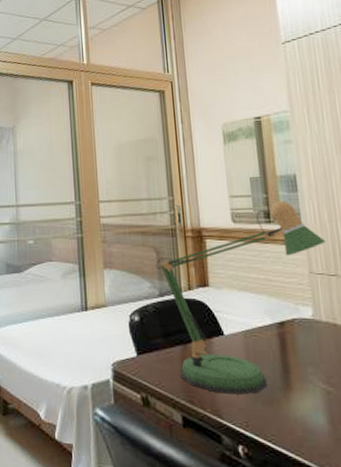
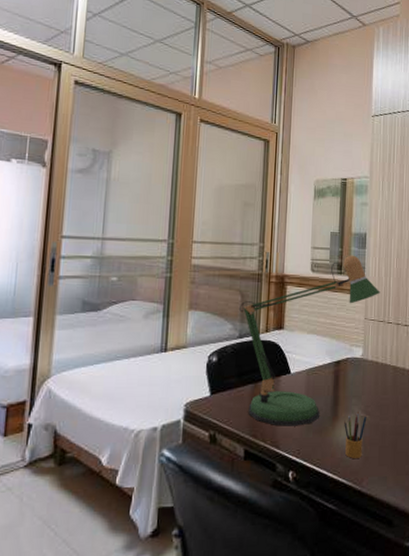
pencil box: none [301,381,332,439] -> present [344,411,367,458]

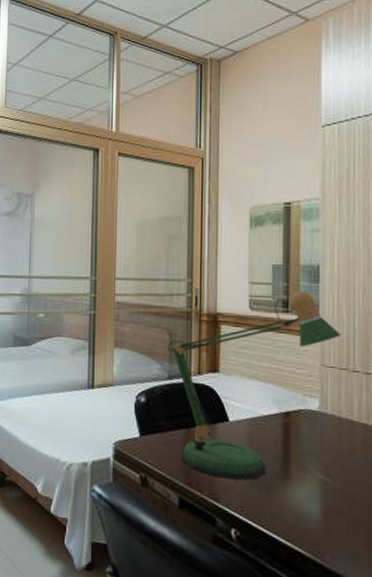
pencil box: present [344,411,367,458] -> none [298,472,328,527]

